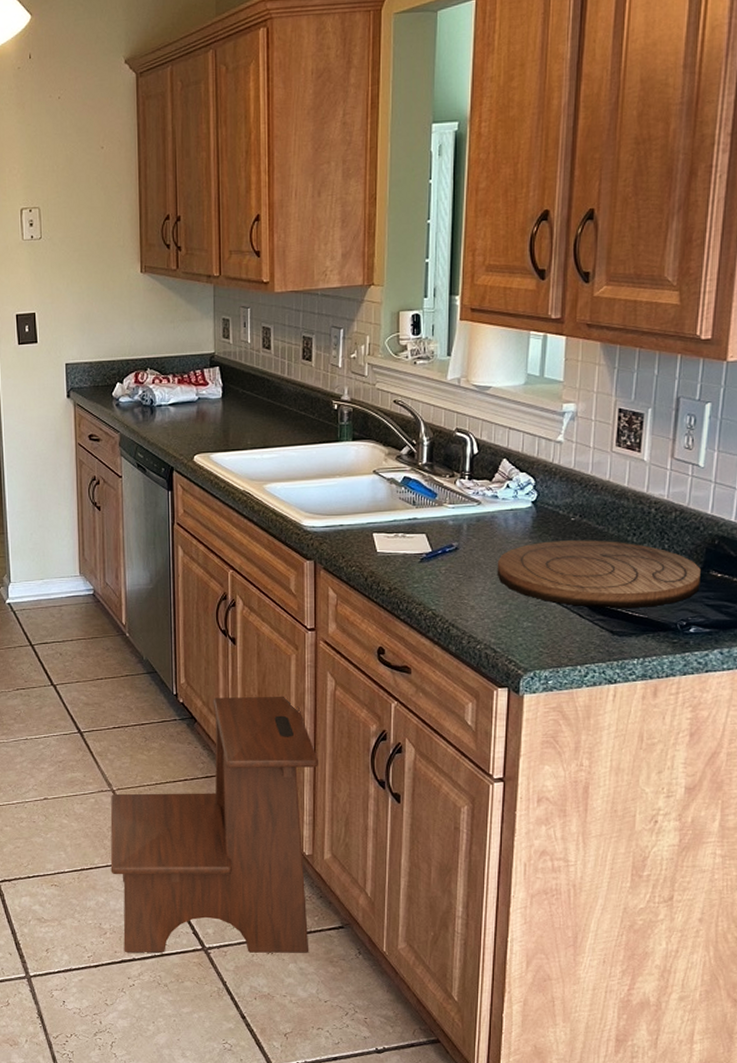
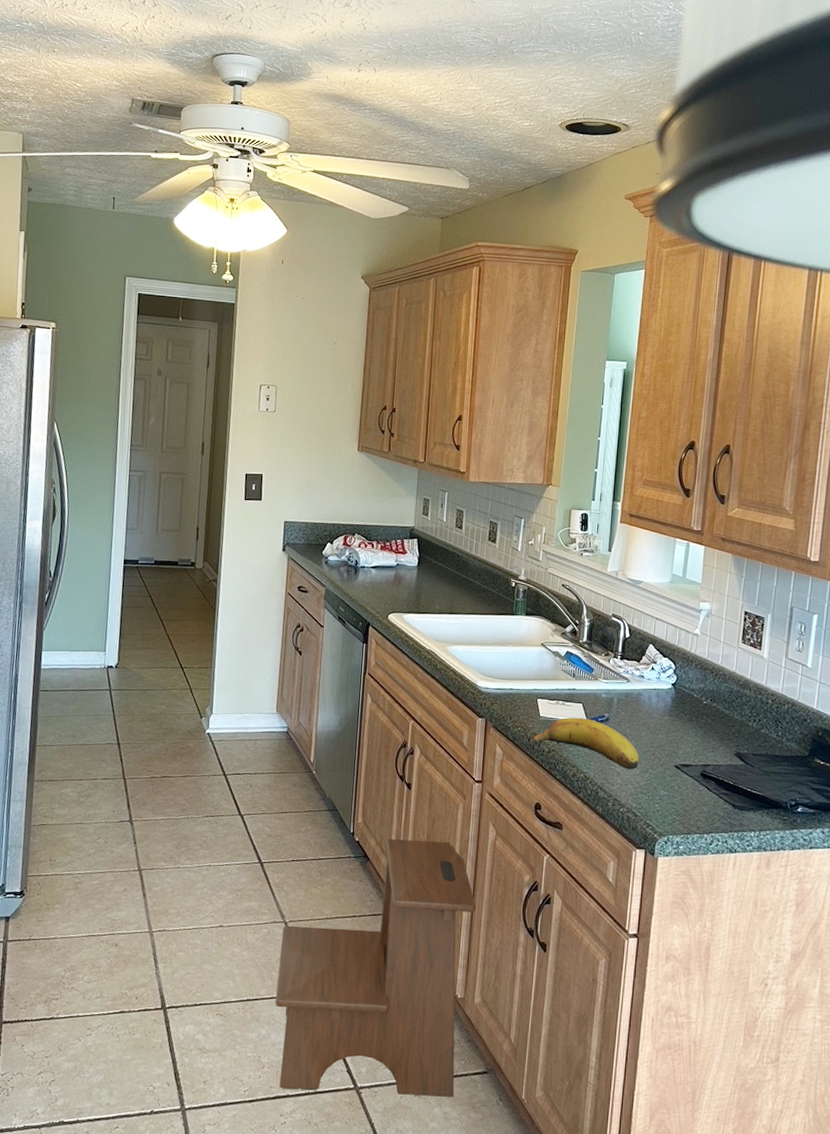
fruit: none [370,549,496,602] -> present [533,717,639,769]
cutting board: present [497,540,701,608] -> none [640,720,807,786]

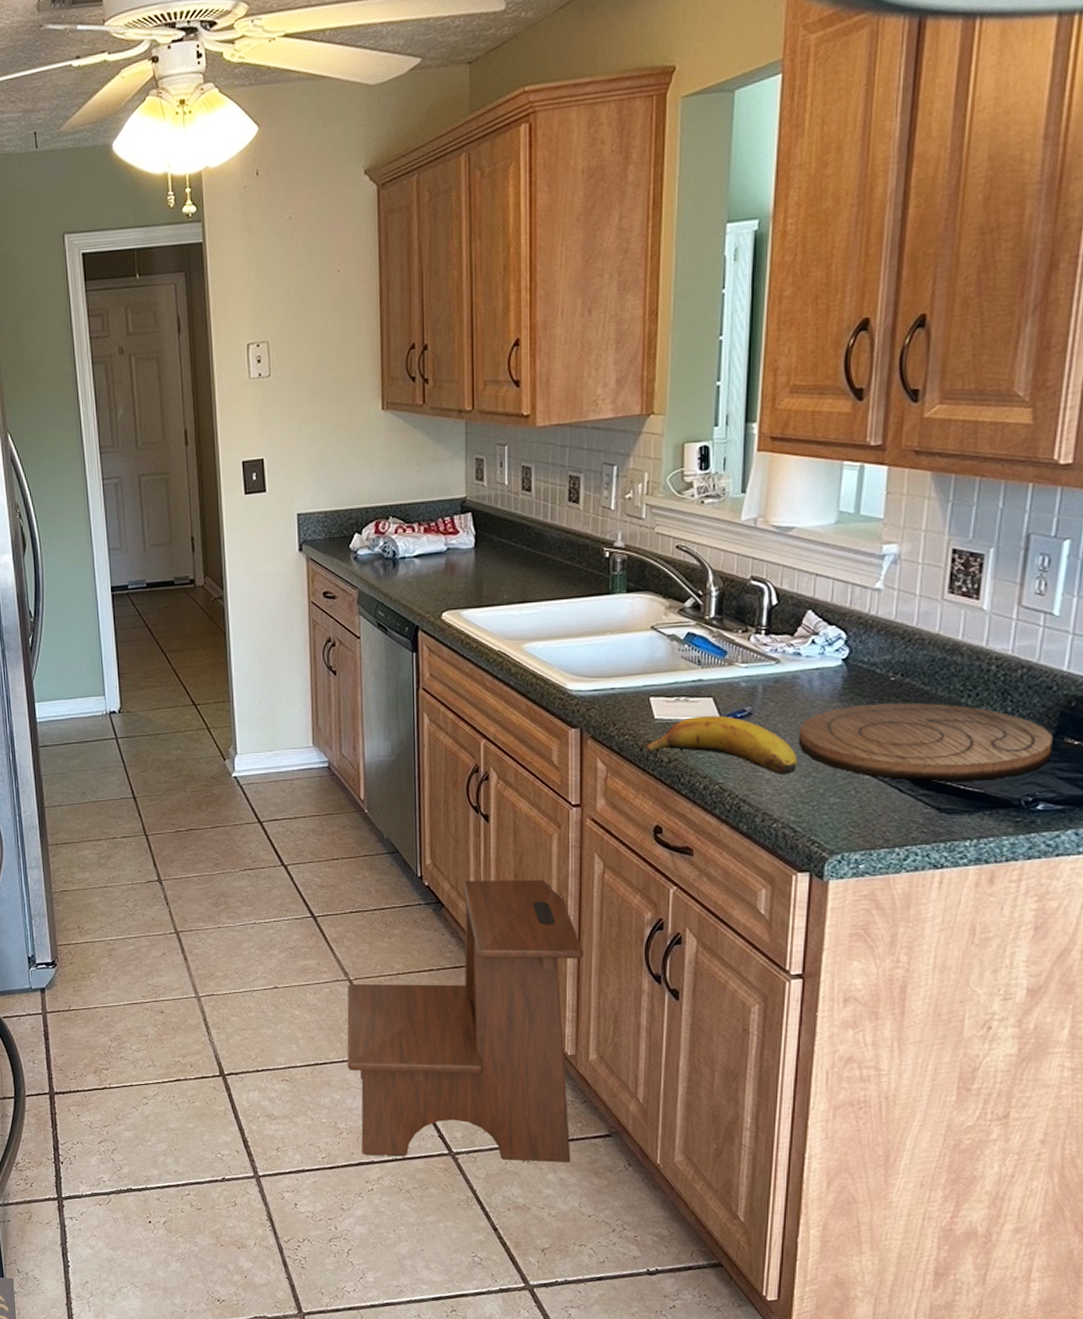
cutting board: none [640,720,807,786] -> present [798,702,1053,782]

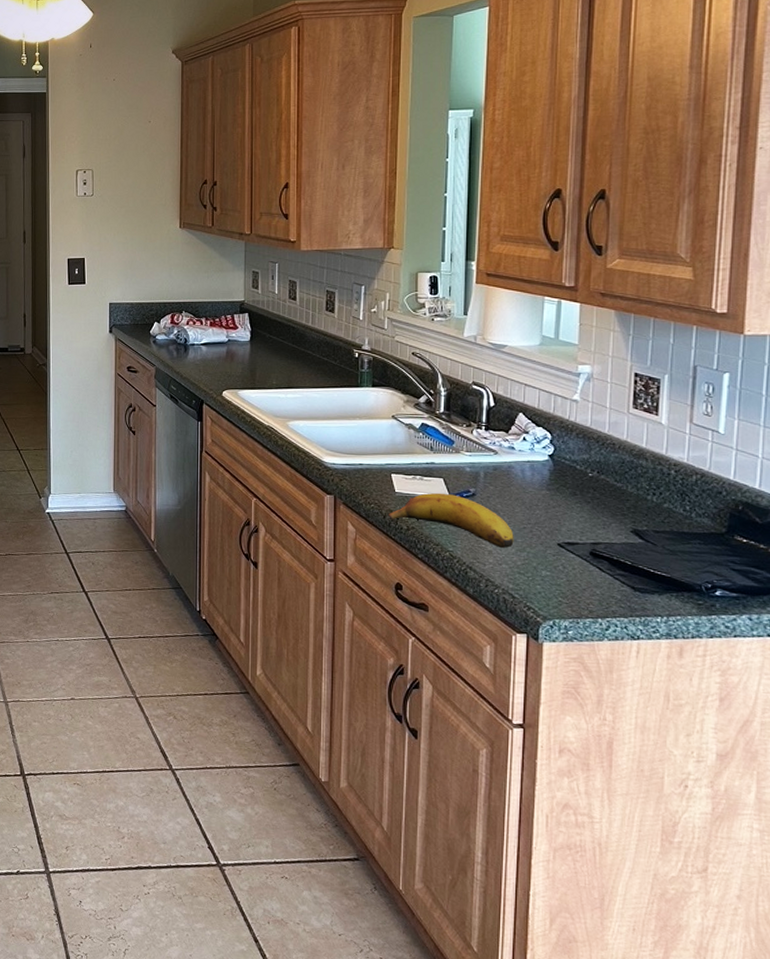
step stool: present [347,880,583,1163] -> none [131,617,335,882]
cutting board: present [798,702,1053,782] -> none [514,494,725,567]

